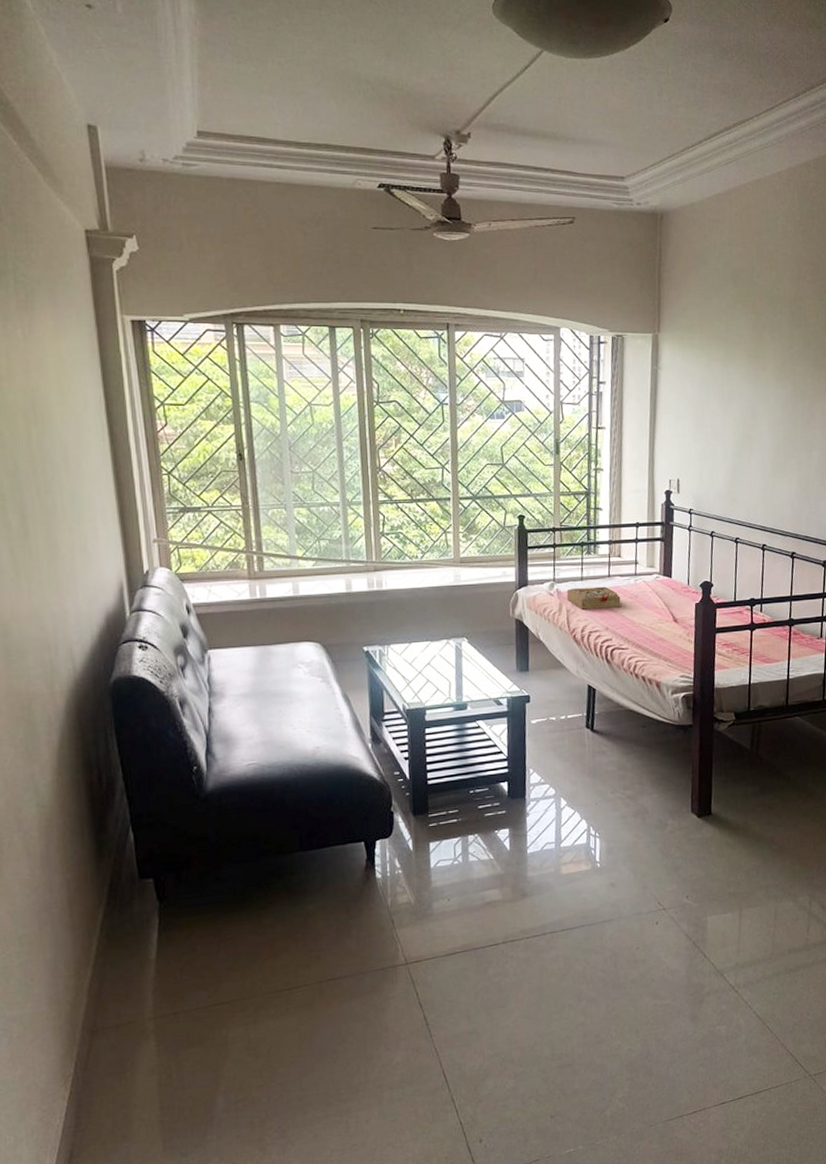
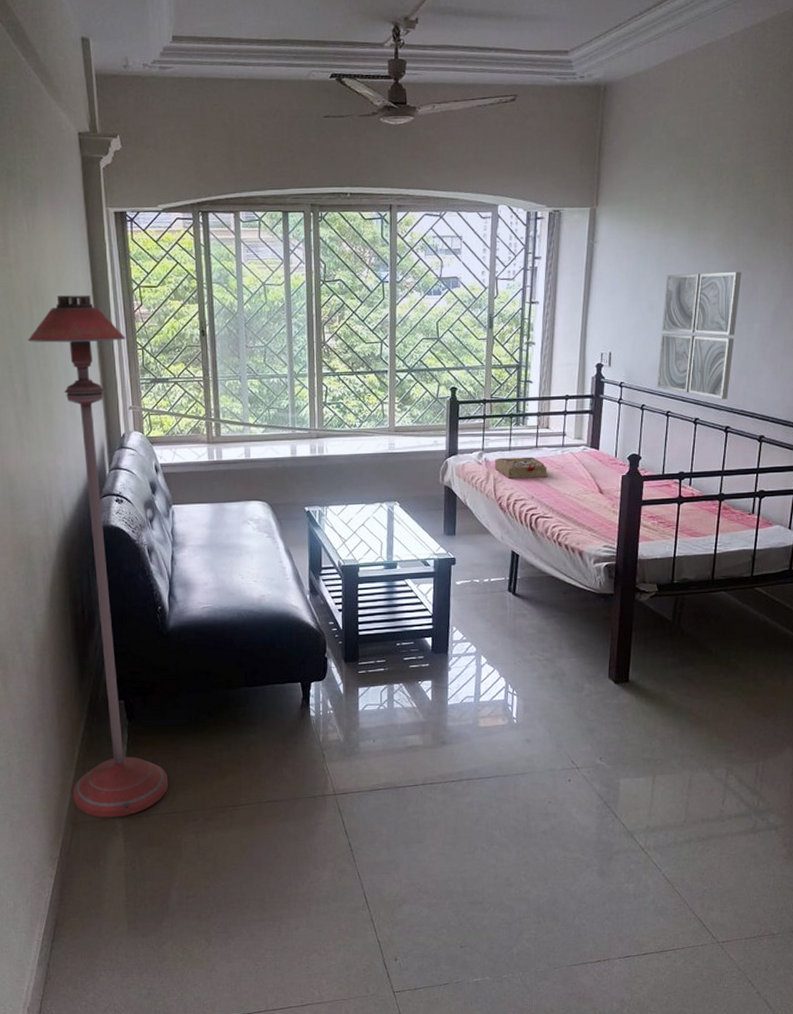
floor lamp: none [24,412,211,1020] -> present [28,295,169,818]
wall art: none [724,400,799,526] -> present [656,271,742,399]

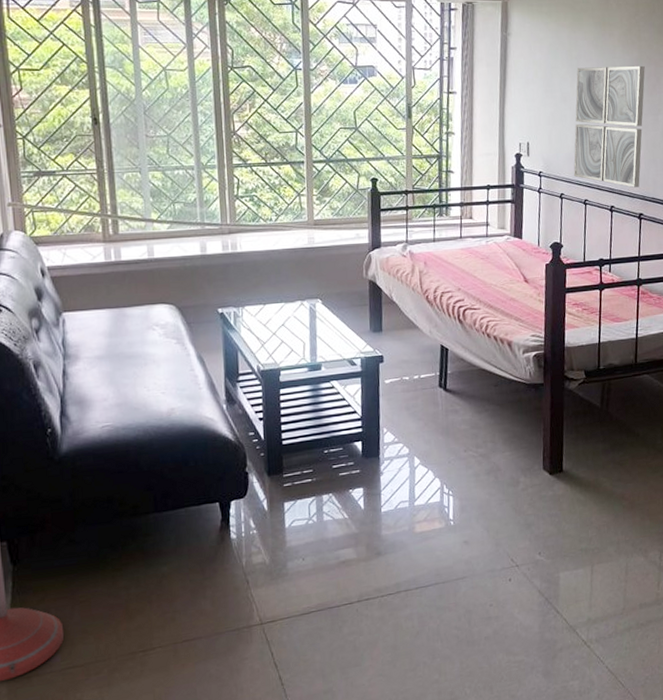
book: present [494,456,548,479] -> none [419,247,474,271]

